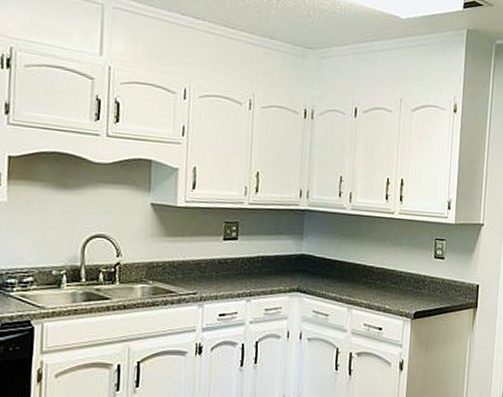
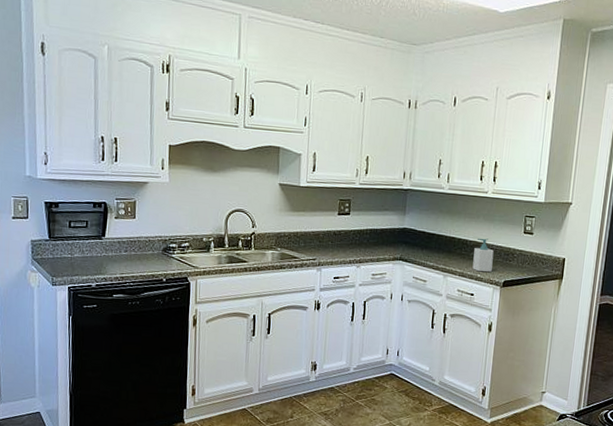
soap bottle: none [380,264,403,303] -> present [472,238,494,272]

